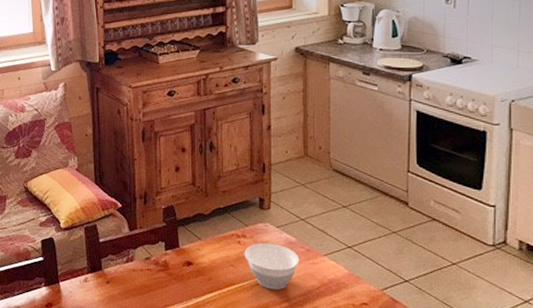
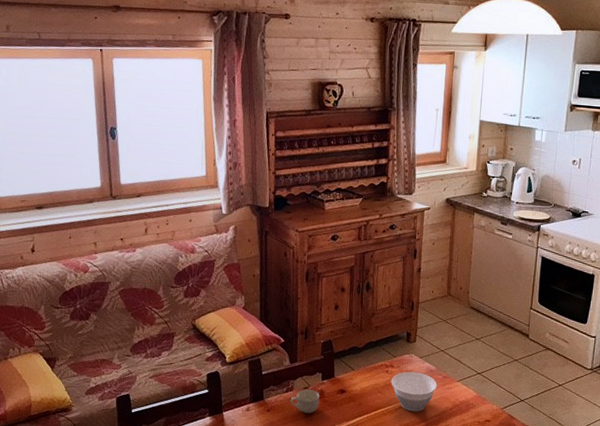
cup: none [131,259,164,287] -> present [290,388,320,413]

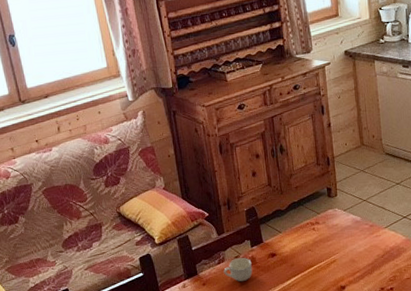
bowl: present [391,371,438,412] -> none [319,225,366,265]

